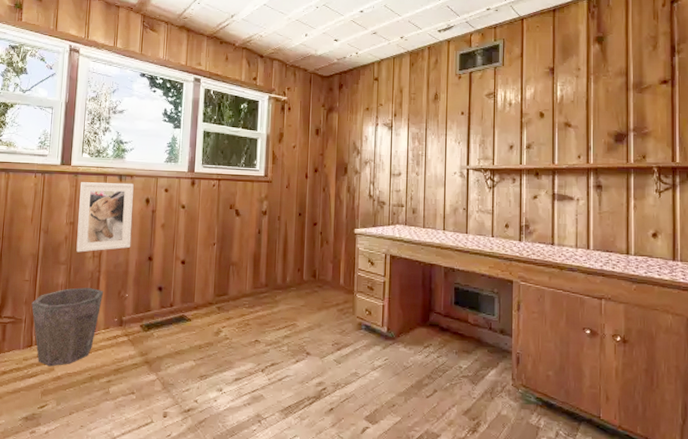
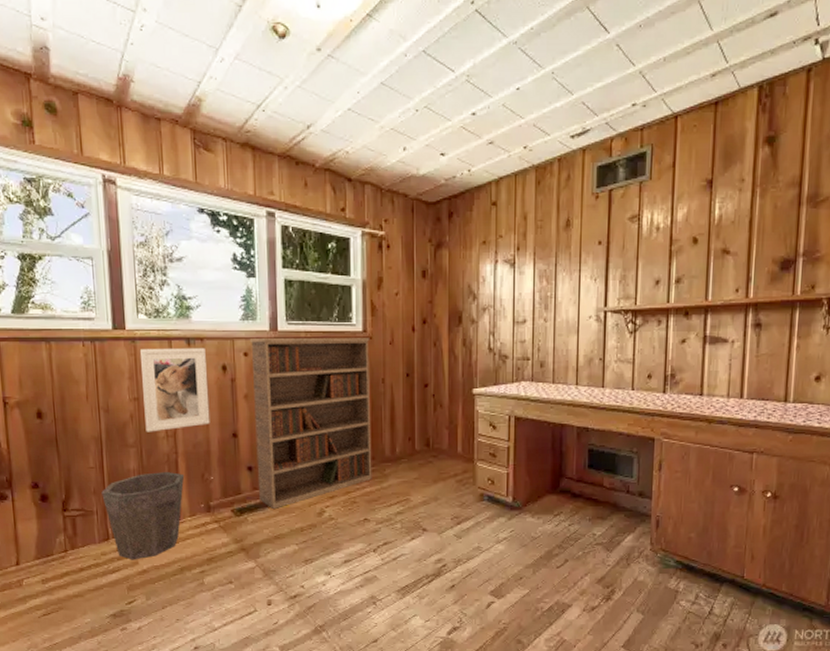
bookshelf: none [165,177,270,326] -> present [249,337,372,509]

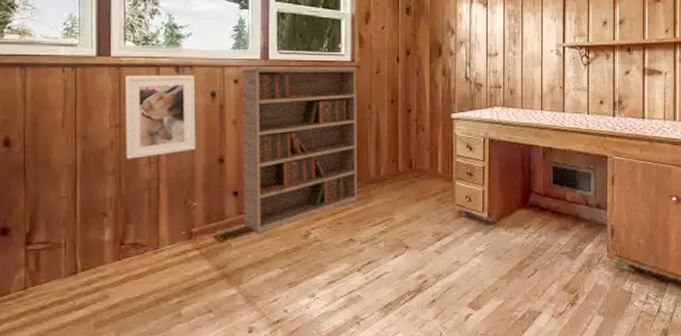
waste bin: present [101,471,185,560] -> none [72,198,166,294]

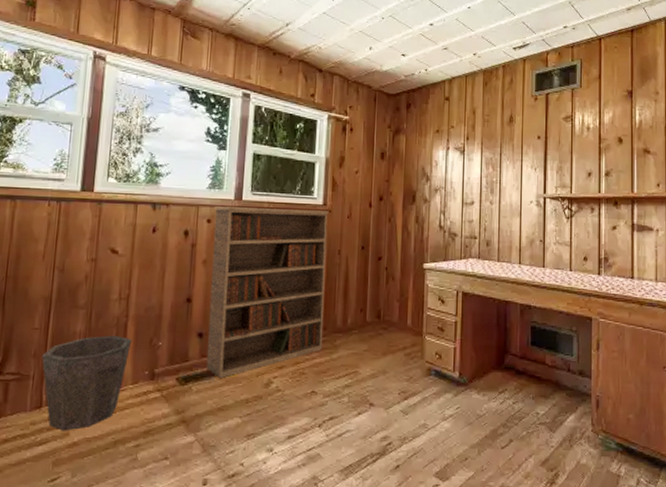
waste bin: none [72,198,166,294] -> present [42,335,132,431]
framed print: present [124,74,196,159] -> none [98,211,170,294]

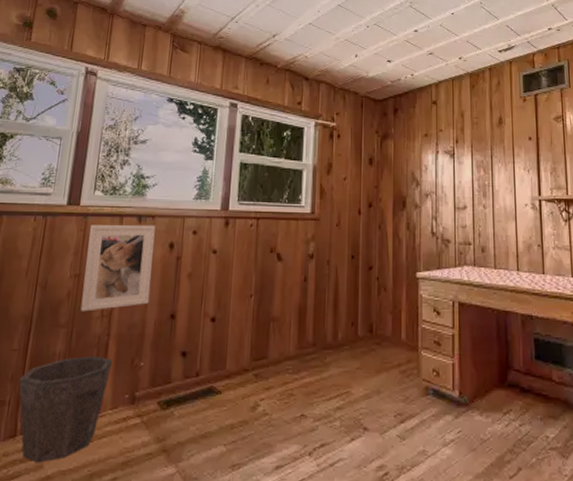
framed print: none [98,211,170,294] -> present [80,224,156,312]
bookshelf: present [206,205,329,378] -> none [189,216,318,401]

